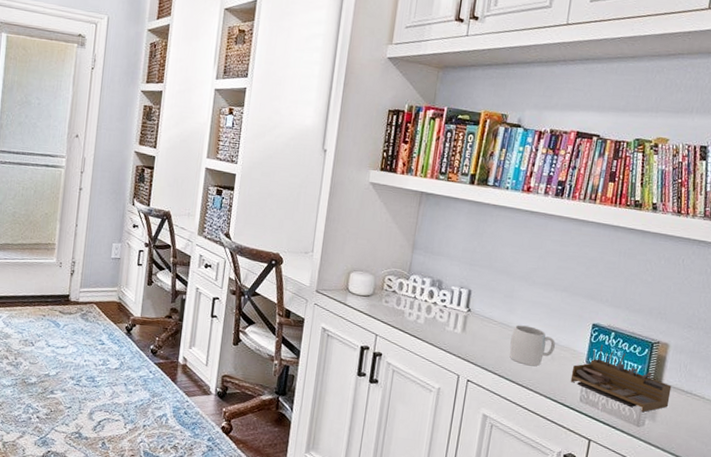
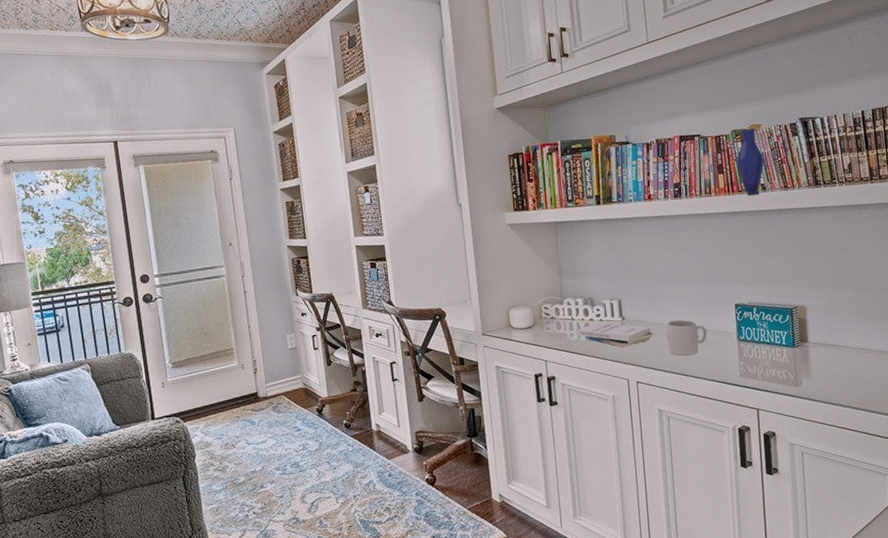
books: none [414,307,497,341] -> present [575,322,654,347]
desk organizer: present [570,344,672,412] -> none [727,321,819,372]
vase: none [631,140,664,215] -> present [736,128,765,197]

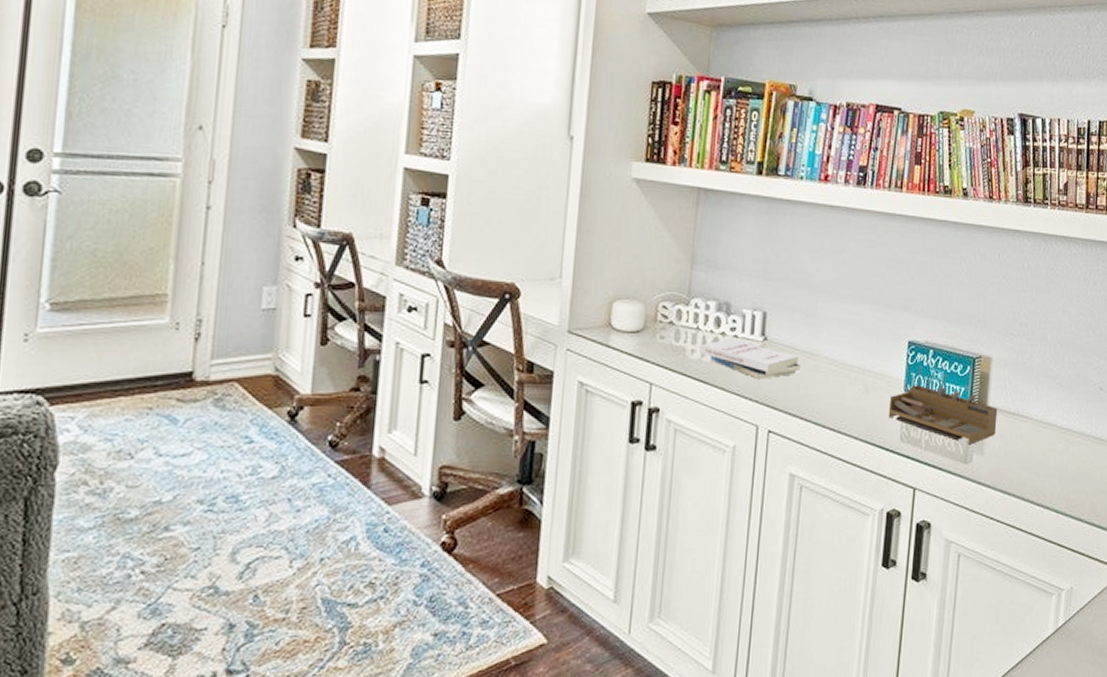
mug: present [666,320,707,356] -> none [816,351,868,403]
desk organizer: none [727,321,819,372] -> present [888,366,998,444]
vase: present [736,128,765,197] -> none [938,113,972,203]

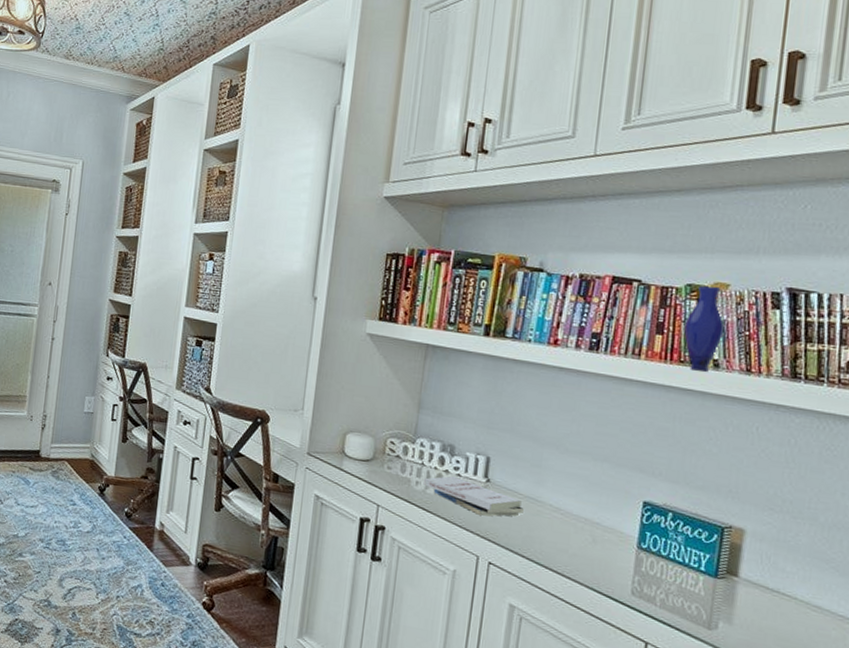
desk organizer: present [888,366,998,444] -> none [618,526,752,612]
vase: none [938,113,972,203] -> present [684,286,725,373]

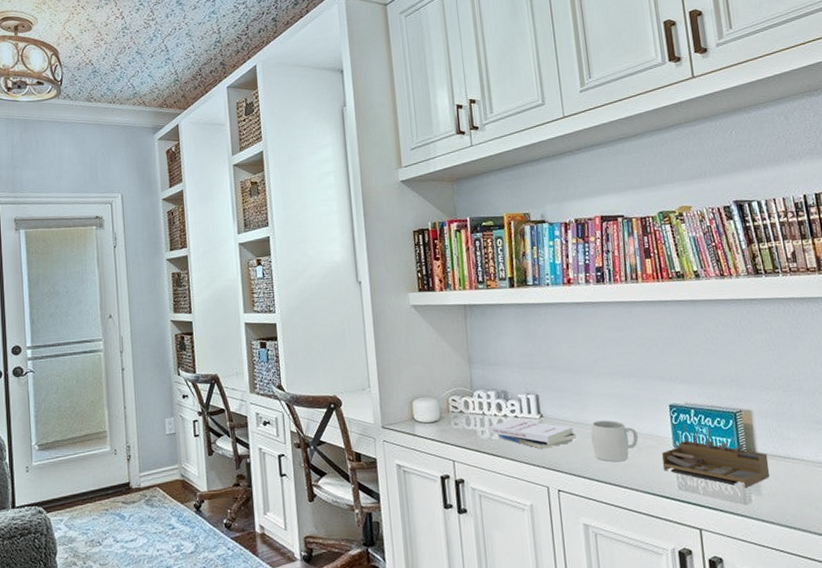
mug: none [539,499,597,550] -> present [590,420,638,462]
desk organizer: none [618,526,752,612] -> present [661,424,770,487]
vase: present [684,286,725,373] -> none [665,210,697,285]

